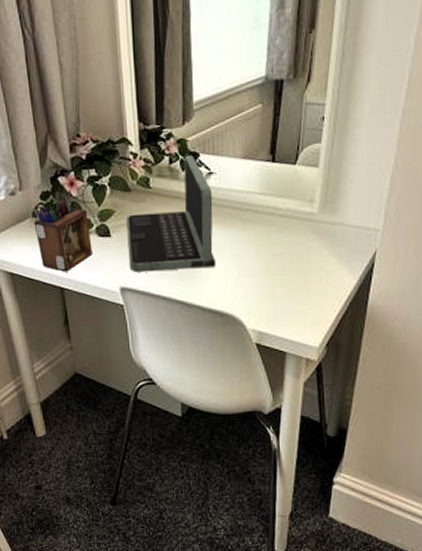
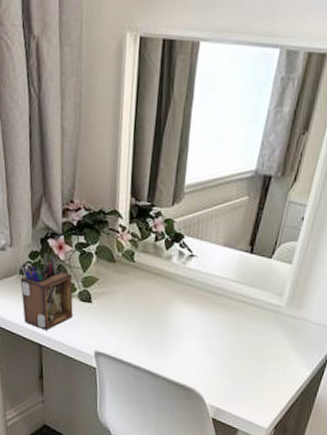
laptop: present [127,154,216,272] -> none [105,235,192,344]

